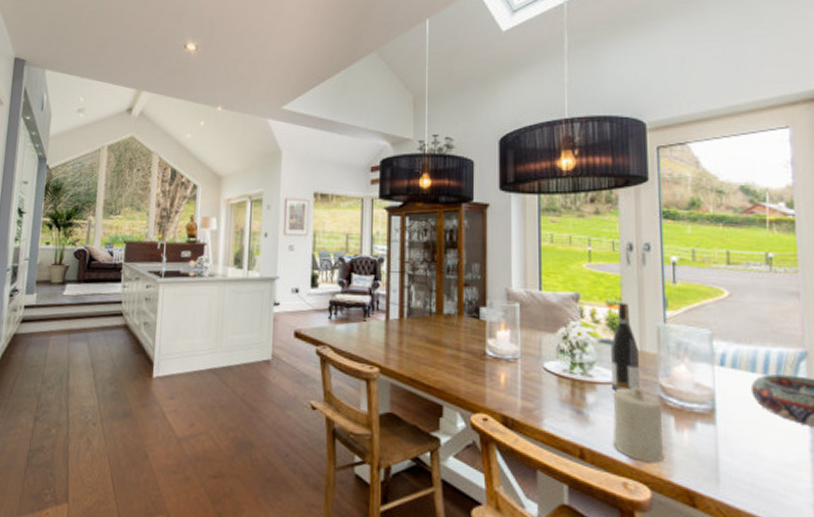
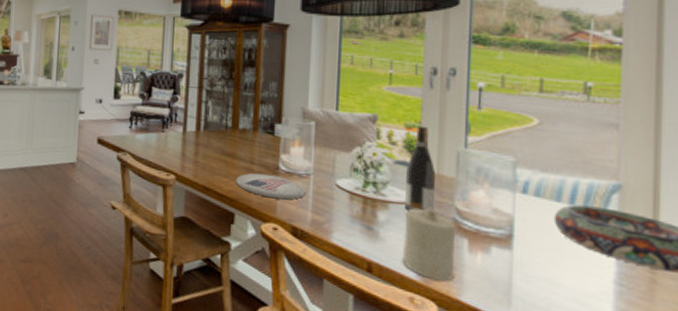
plate: none [442,360,514,387] -> present [236,173,306,200]

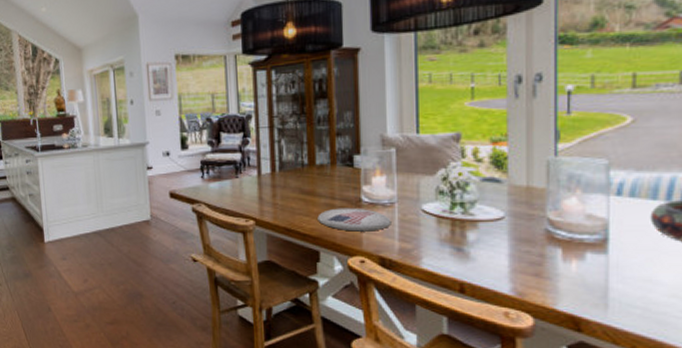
candle: present [403,208,455,281] -> none [495,223,549,292]
wine bottle: present [405,126,437,211] -> none [495,138,526,227]

